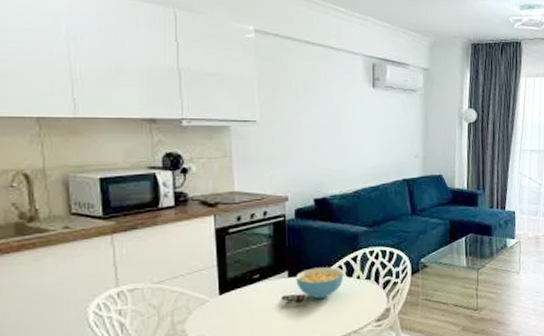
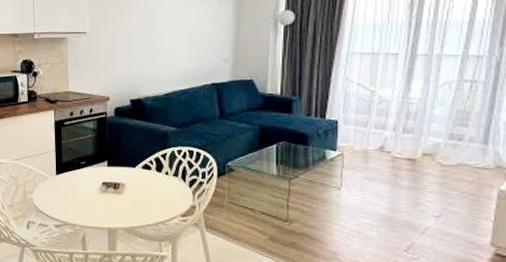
cereal bowl: present [296,267,344,300] -> none [114,160,154,189]

